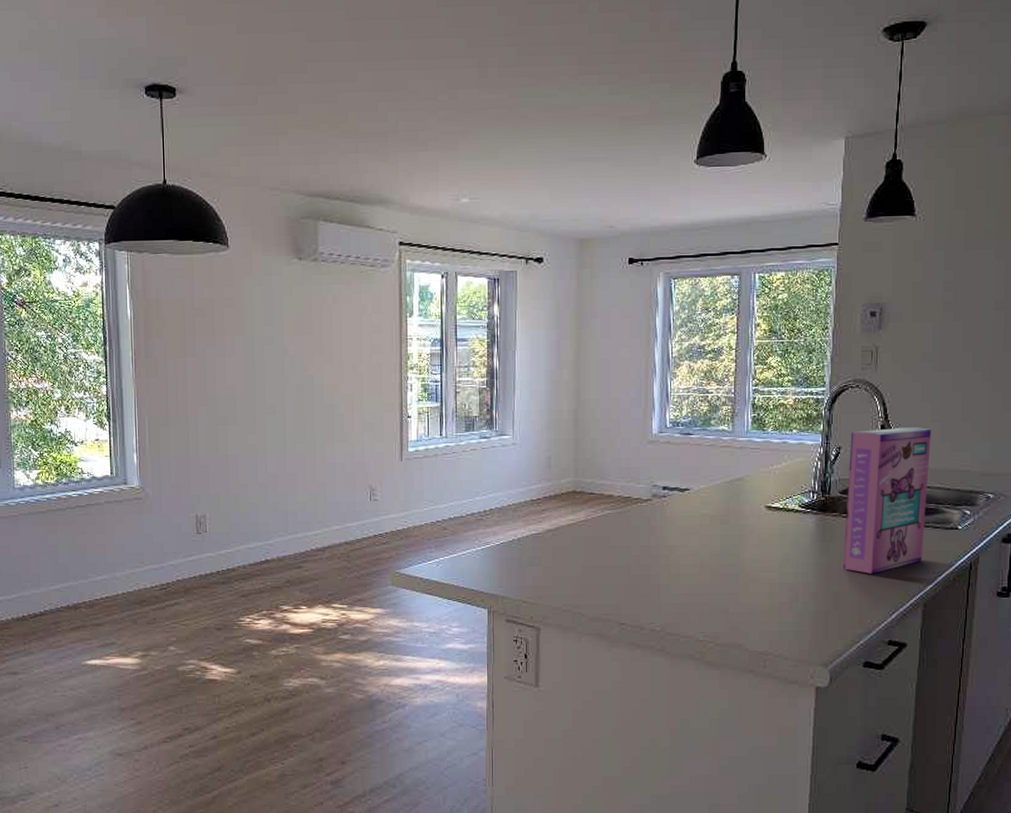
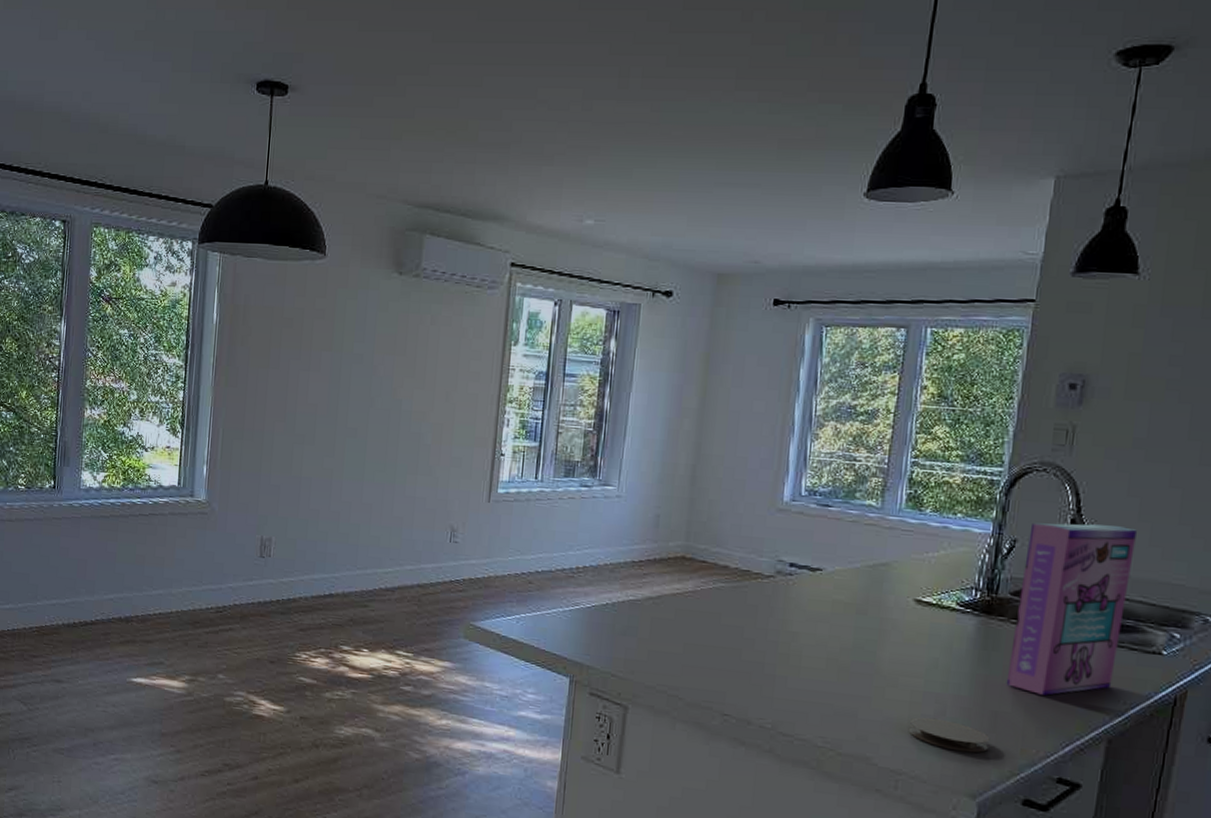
coaster: none [770,604,835,629] -> present [908,717,990,753]

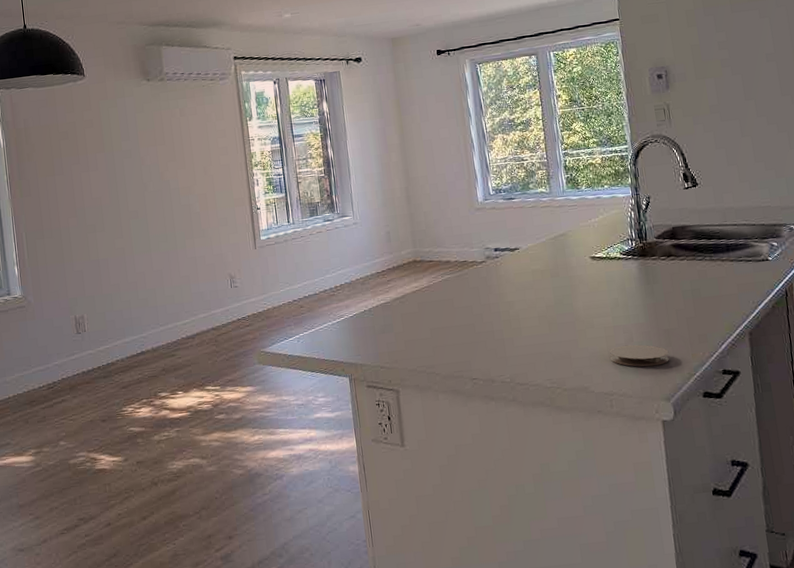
cereal box: present [1006,523,1137,695] -> none [657,171,741,310]

